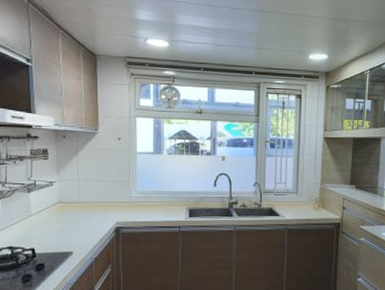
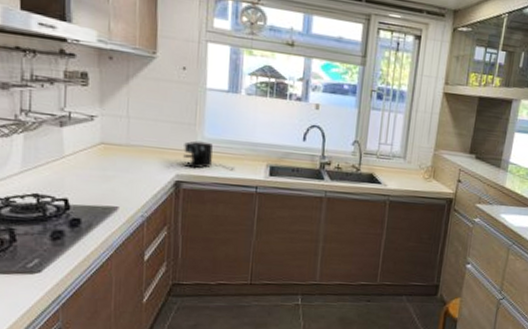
coffee maker: none [121,194,161,216] -> present [183,140,234,170]

